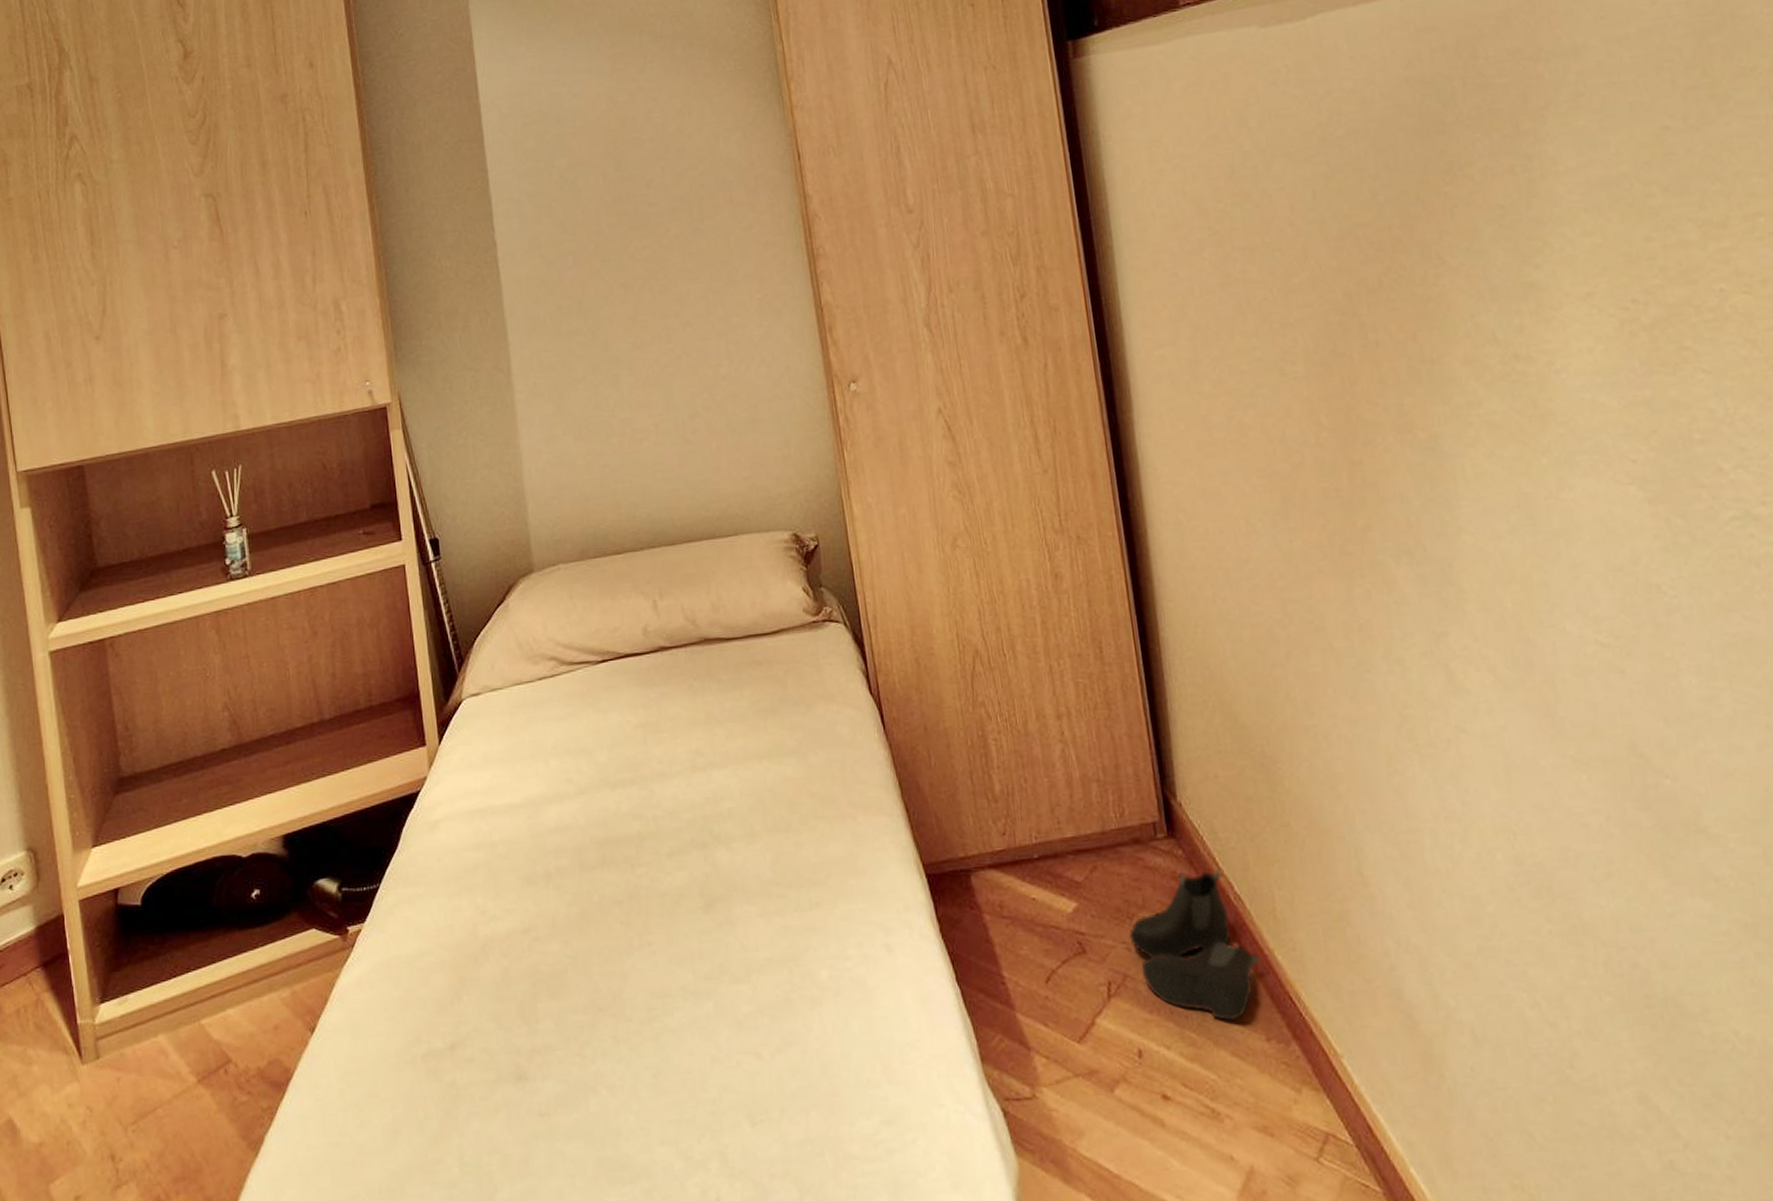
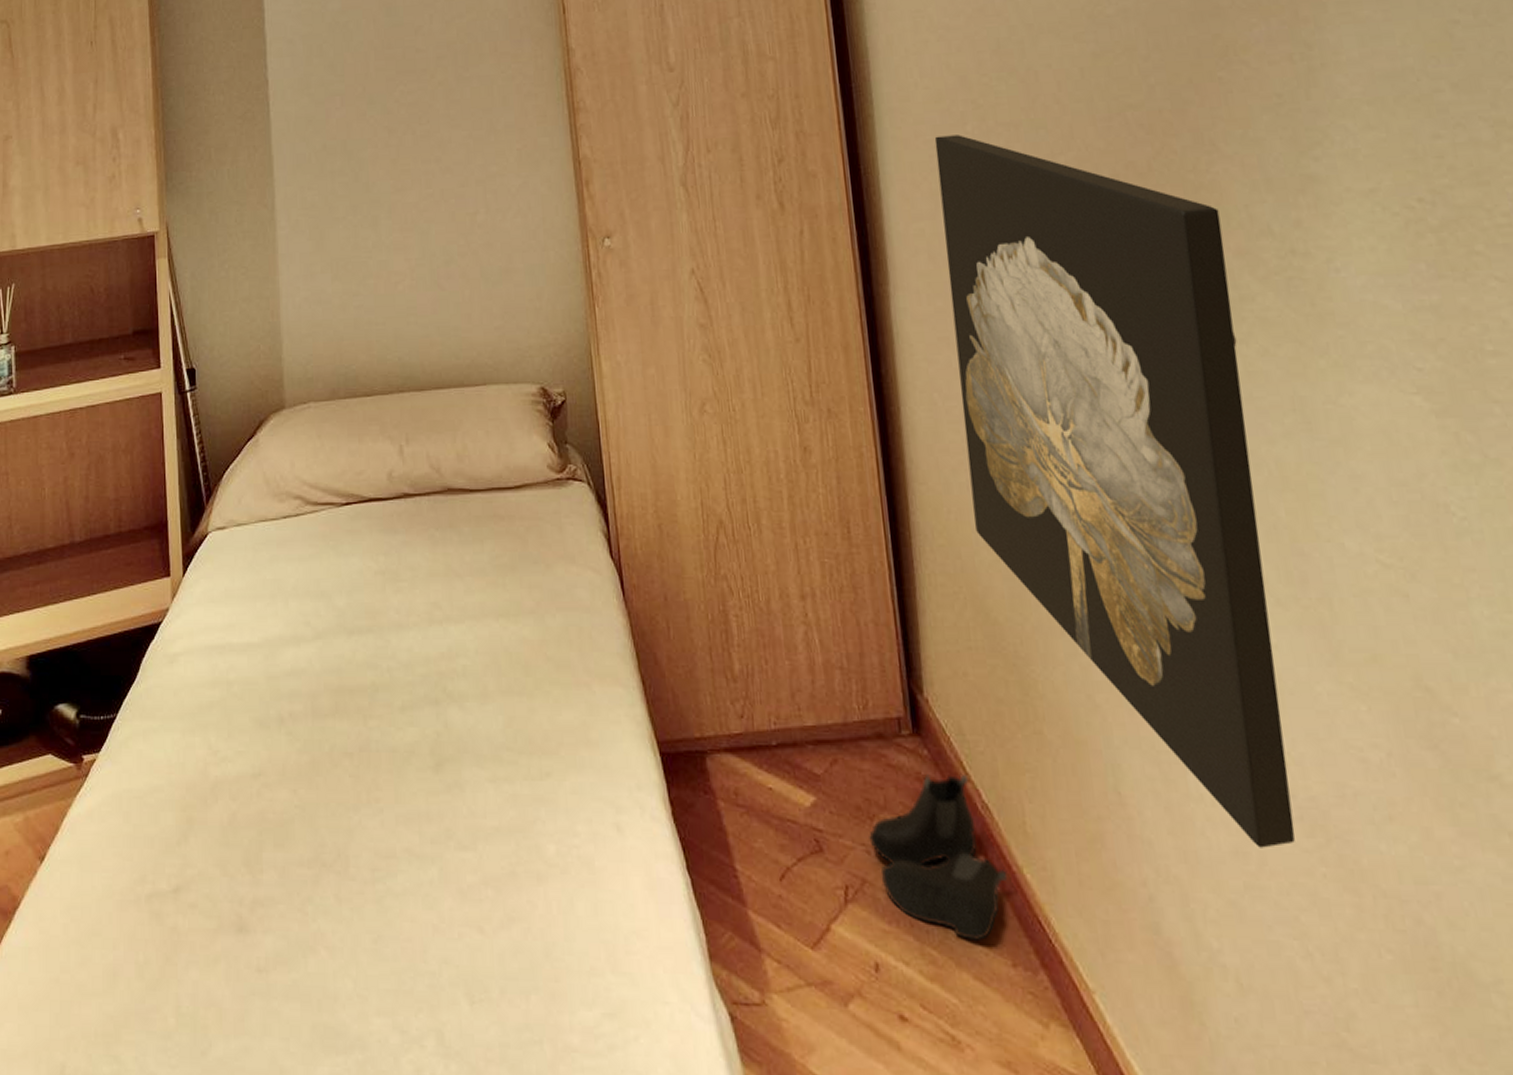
wall art: none [1173,261,1524,913] -> present [934,135,1295,848]

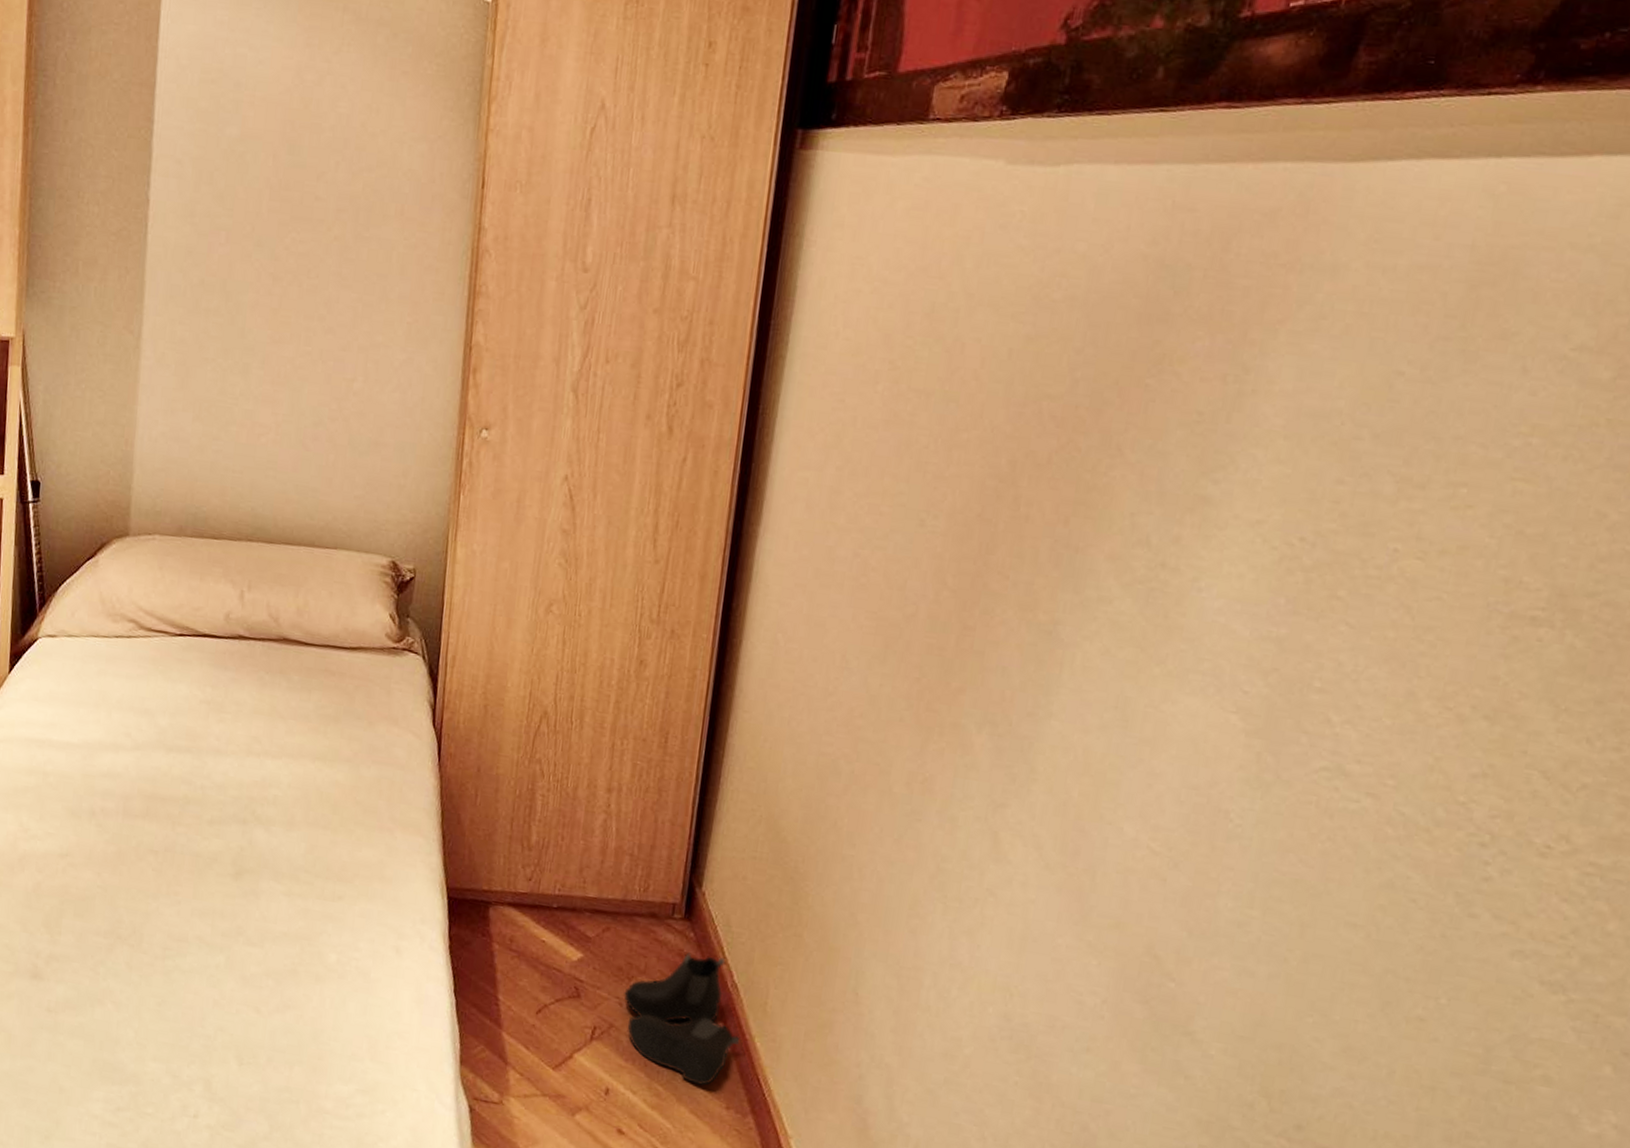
wall art: present [934,135,1295,848] -> none [786,390,1104,1056]

